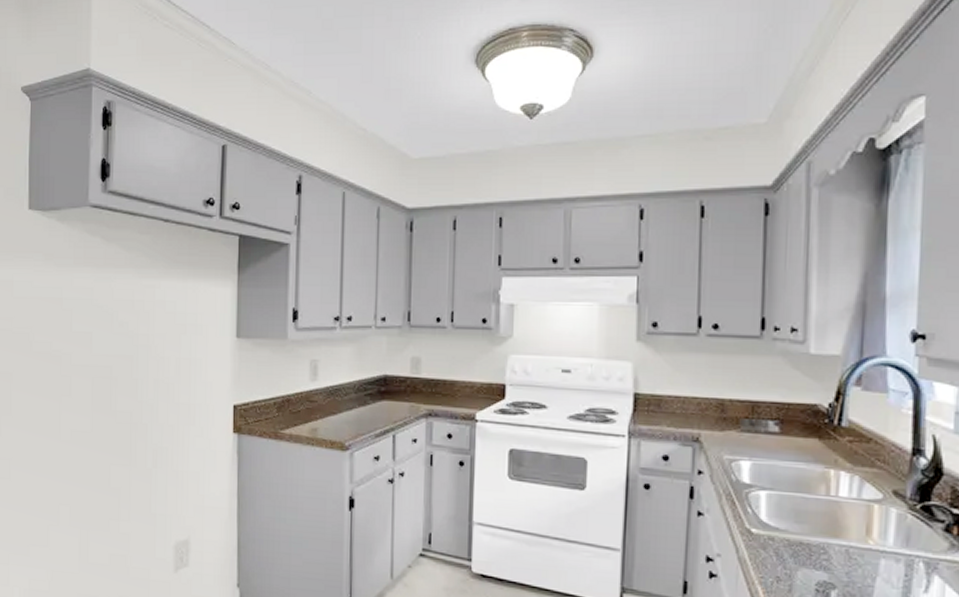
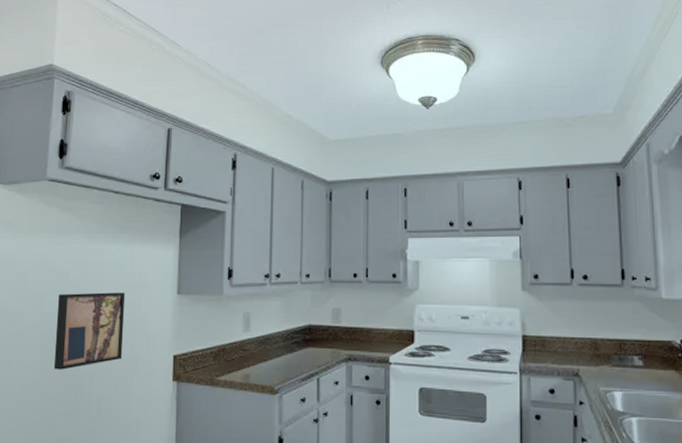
wall art: none [105,334,180,418] -> present [53,292,126,370]

